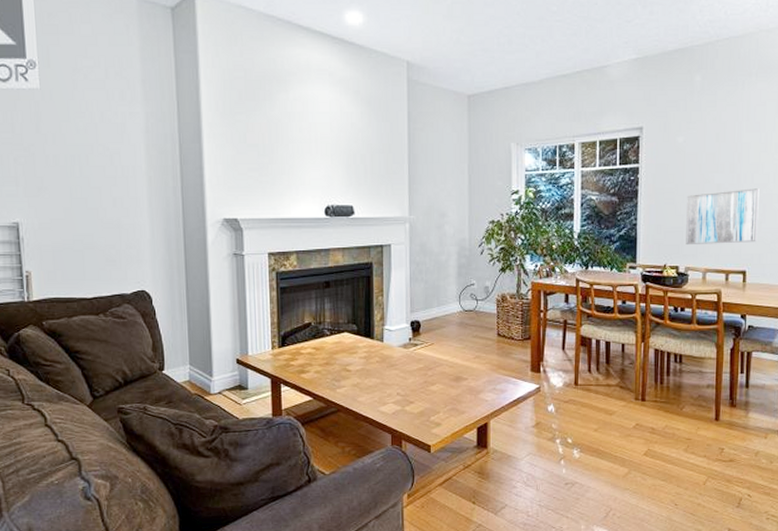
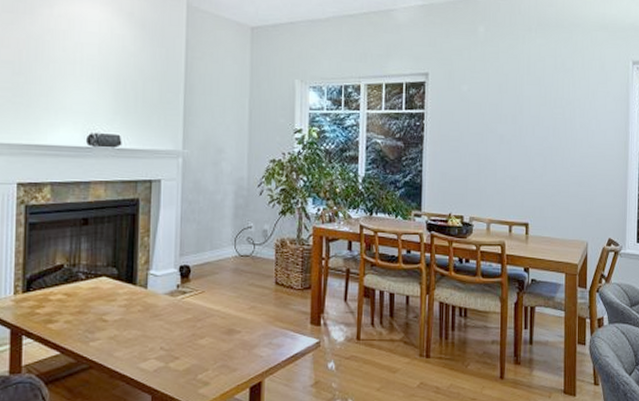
wall art: present [686,188,759,246] -> none [470,141,540,195]

